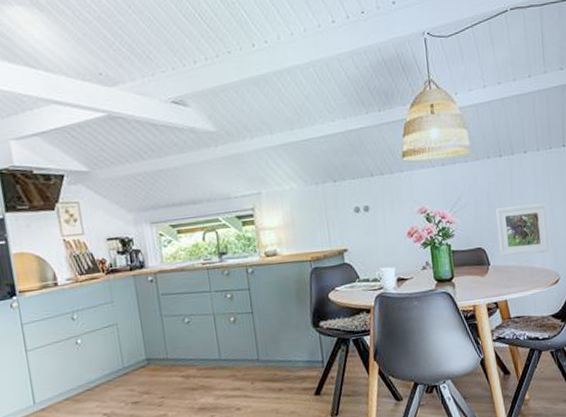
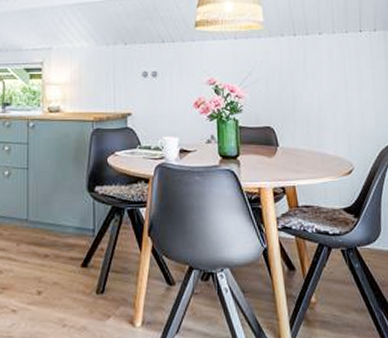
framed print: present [496,203,551,256] -> none [288,87,344,140]

